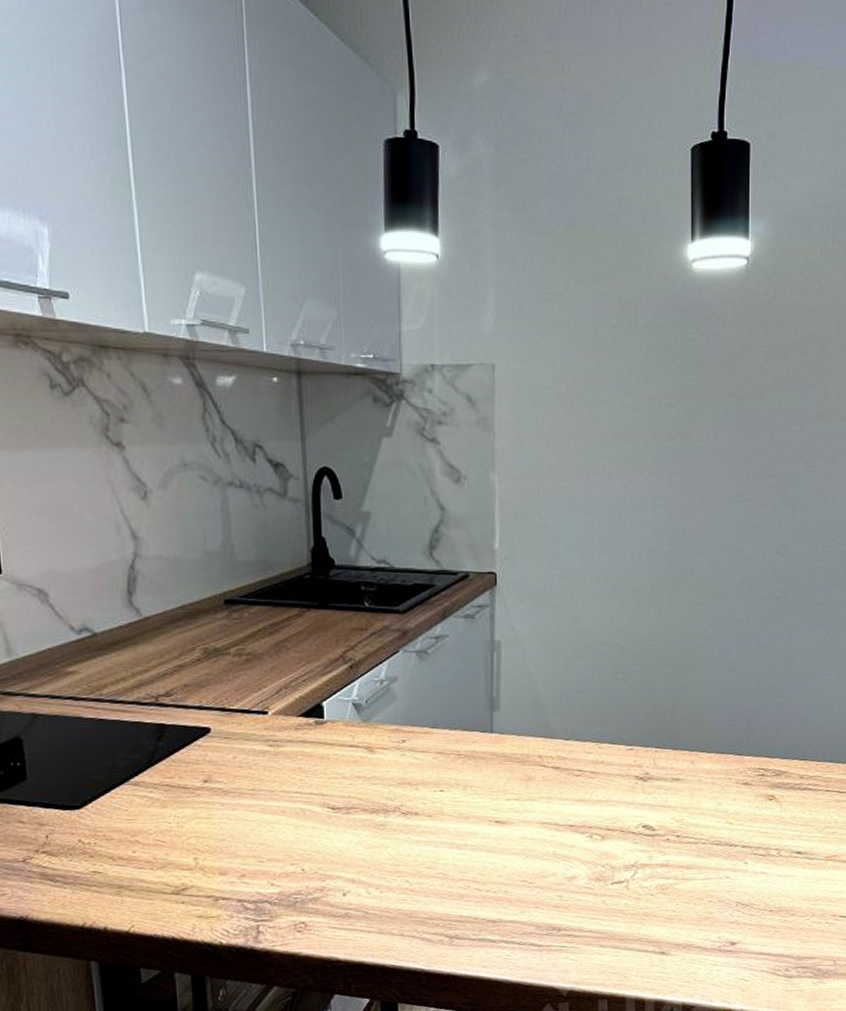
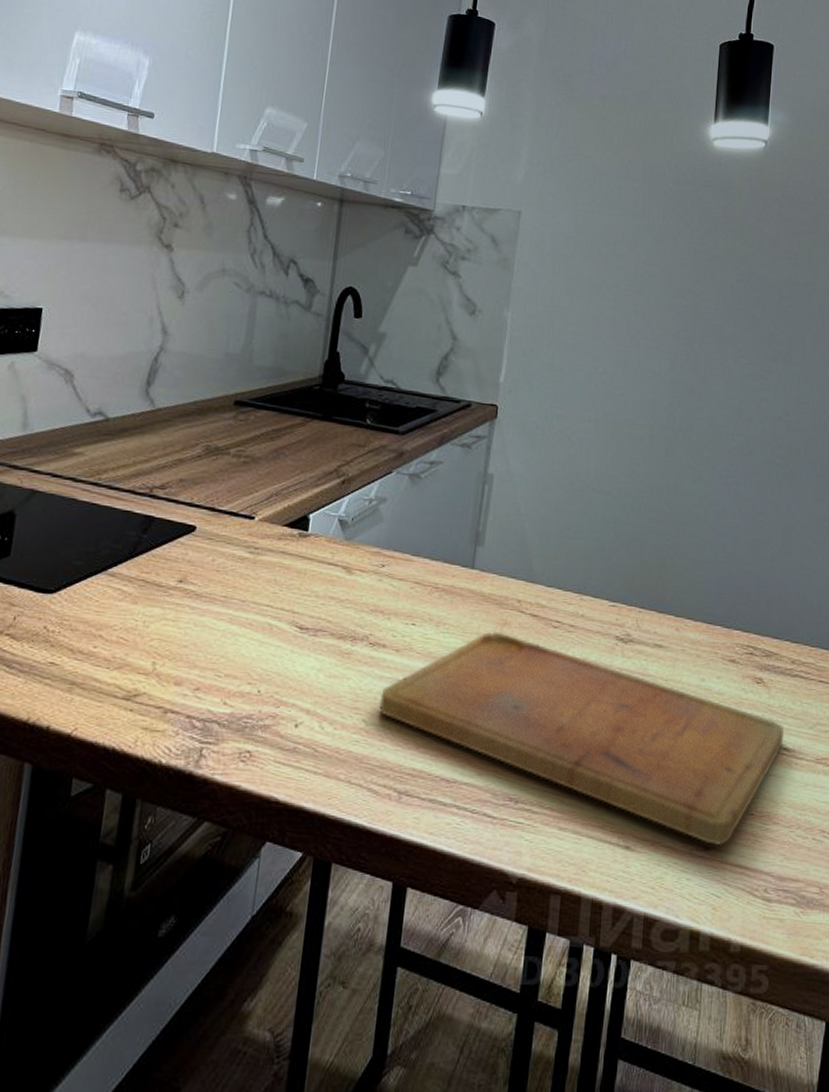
cutting board: none [420,786,797,941] -> present [379,631,785,847]

